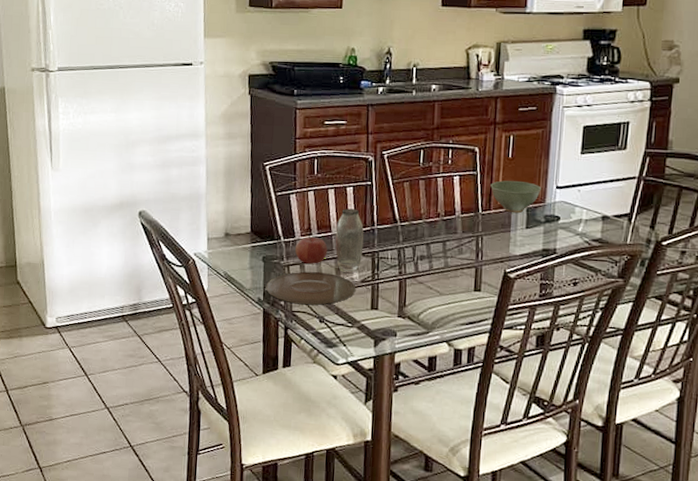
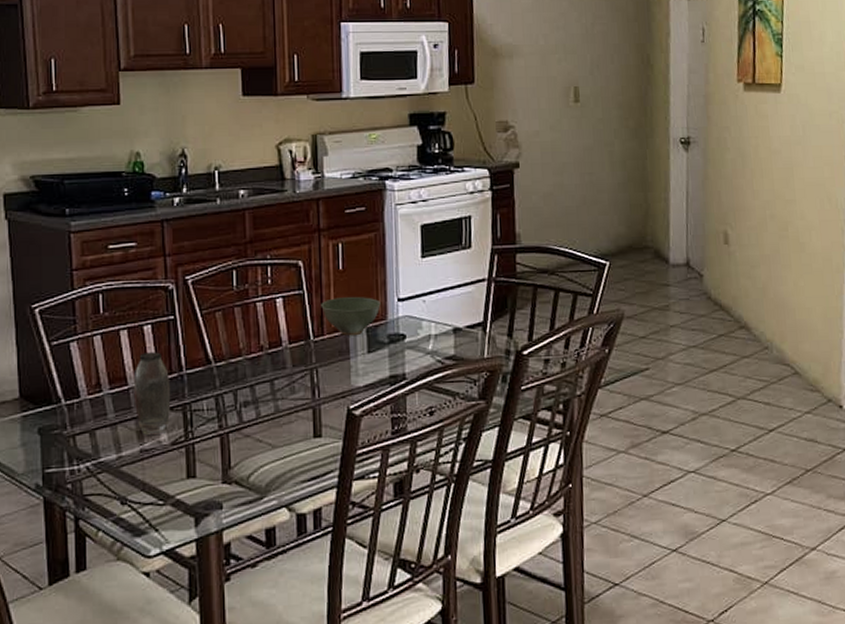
plate: present [266,271,356,305] -> none [45,438,166,485]
fruit: present [295,236,328,264] -> none [82,393,124,430]

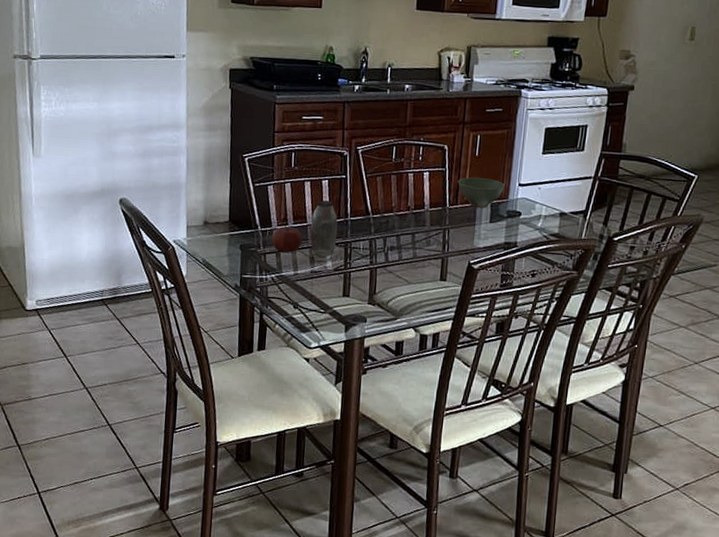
fruit: none [82,393,124,430] -> present [272,226,303,253]

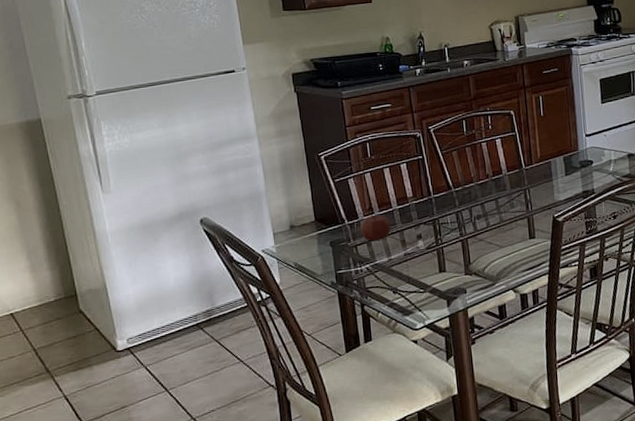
vase: present [310,200,338,262] -> none [396,183,424,244]
bowl: present [458,177,505,209] -> none [529,135,573,164]

